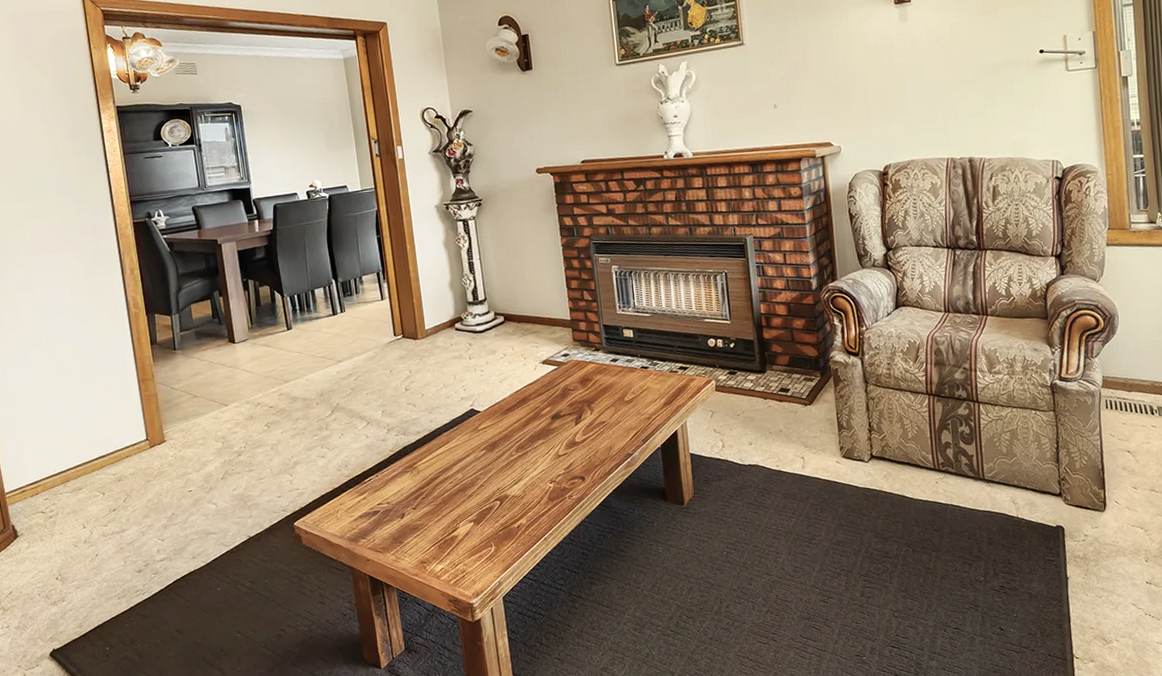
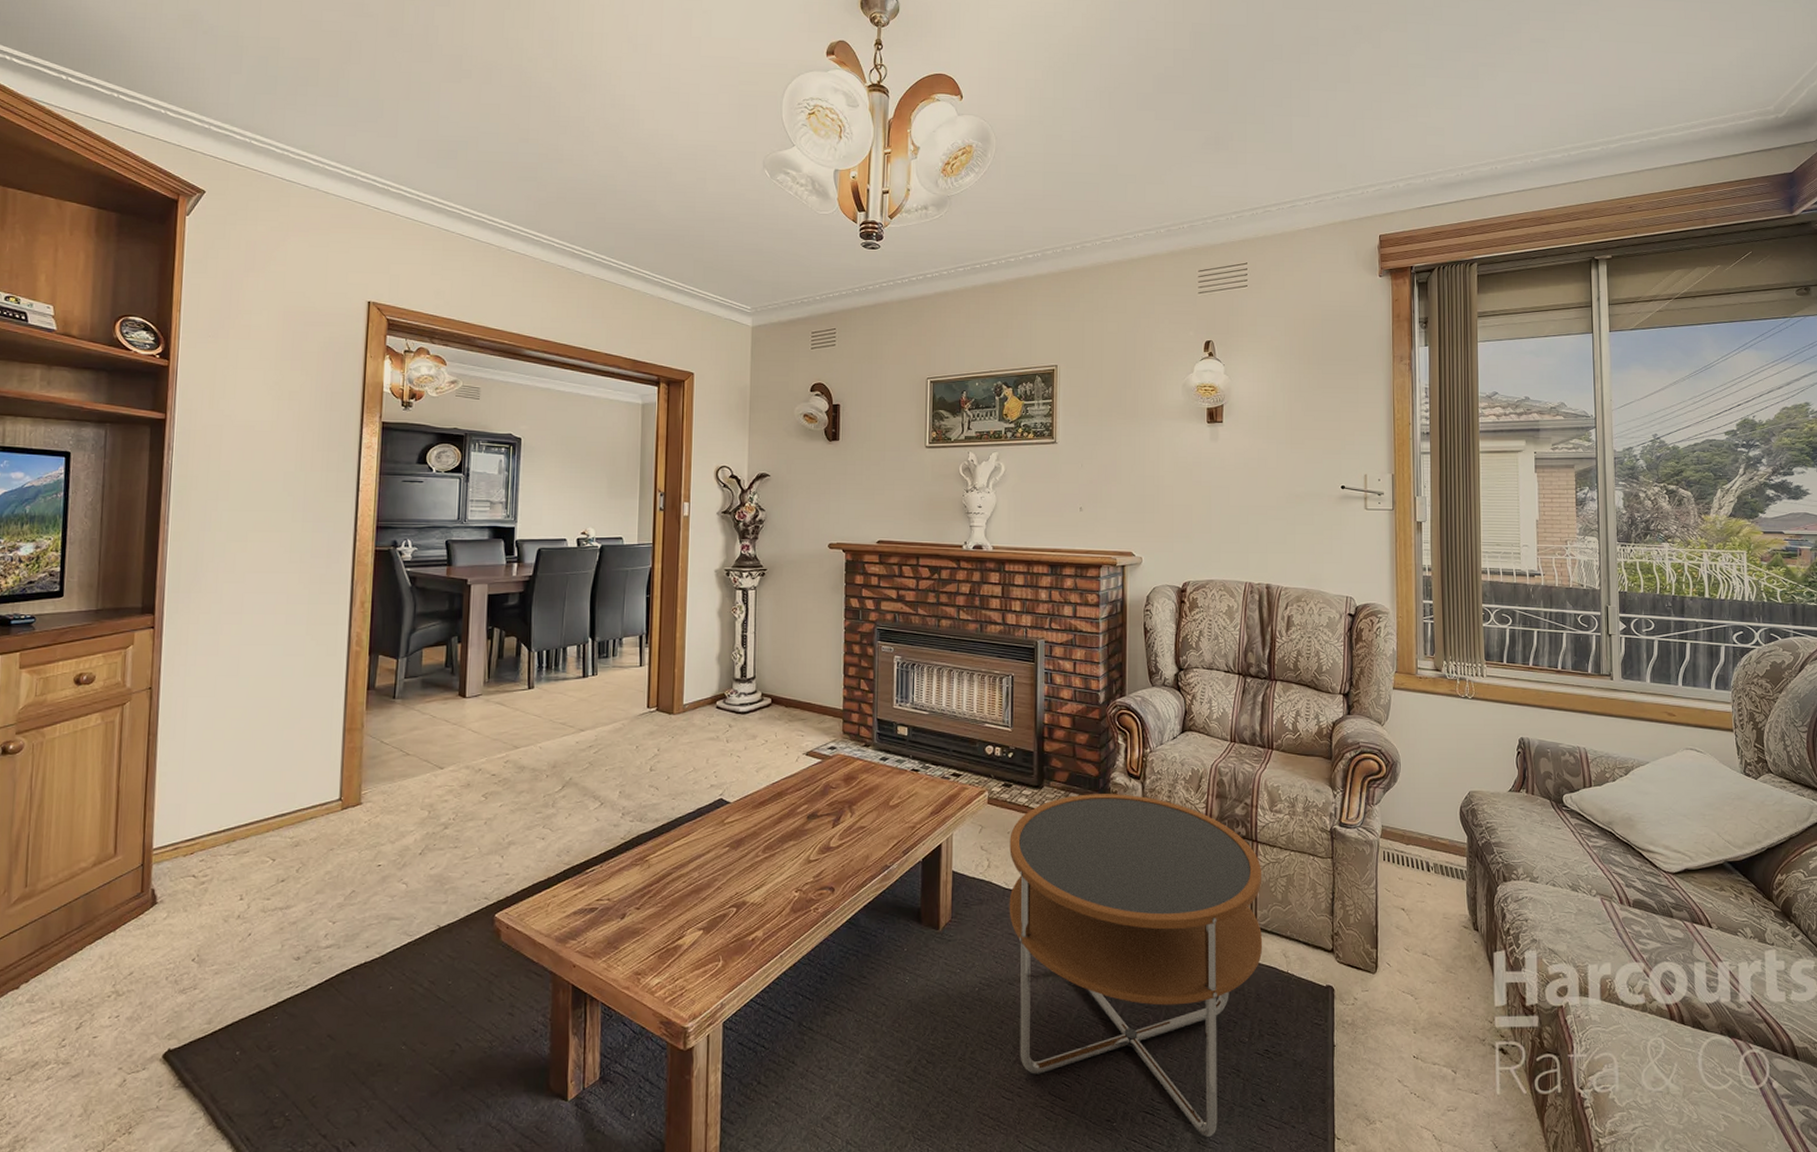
side table: none [740,370,992,664] -> present [1009,794,1263,1137]

